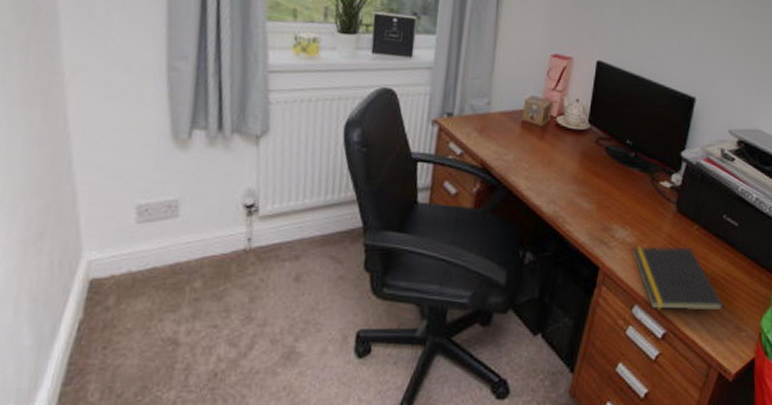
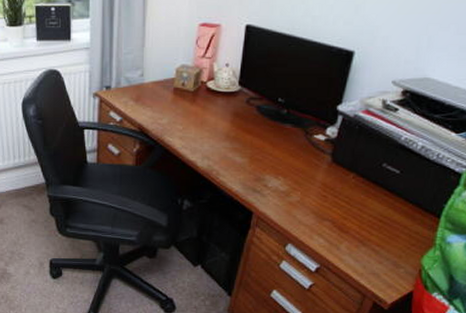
notepad: present [632,246,724,311] -> none [285,193,382,249]

